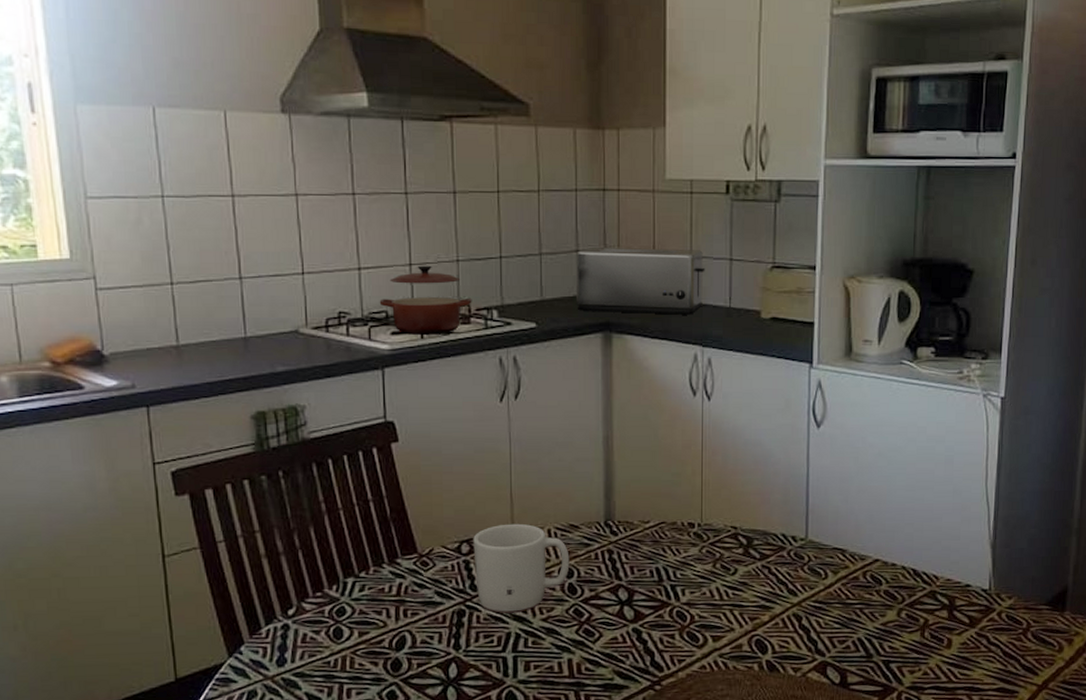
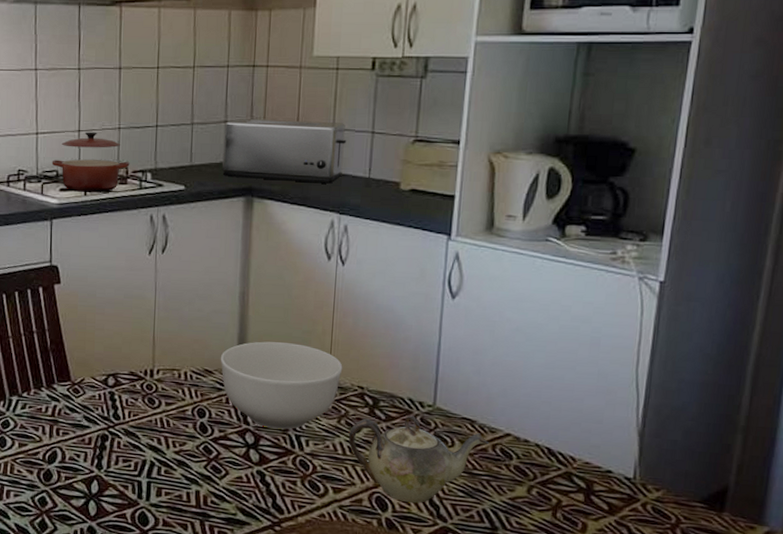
mug: present [473,523,570,614] -> none [118,363,203,444]
bowl: none [586,487,715,581] -> present [220,341,343,430]
teapot: none [725,551,860,642] -> present [349,415,489,504]

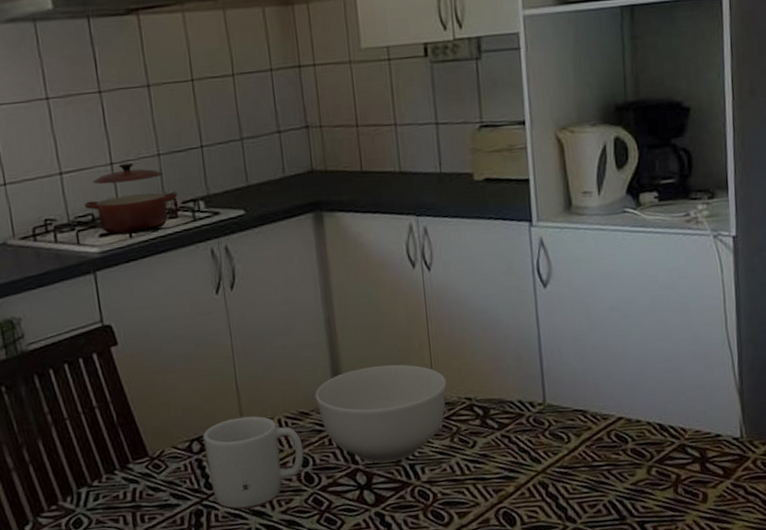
mug: none [118,363,203,444] -> present [203,415,304,510]
toaster: present [222,118,347,184] -> none [277,117,412,194]
teapot: present [349,415,489,504] -> none [464,418,603,512]

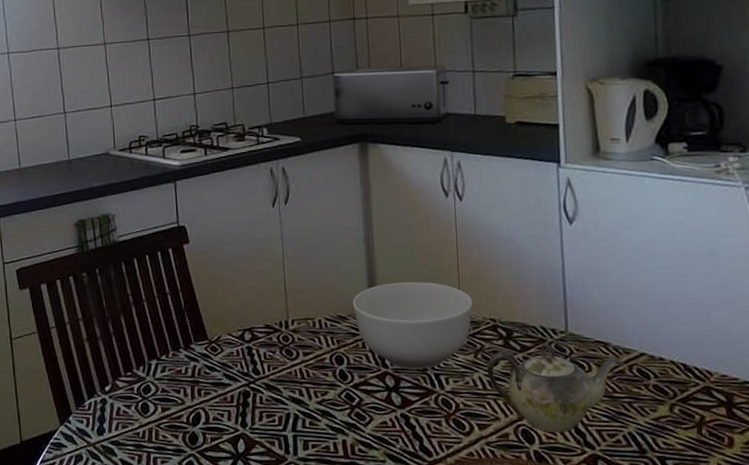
saucepan: present [84,162,178,235] -> none [170,93,246,152]
mug: present [203,415,304,510] -> none [254,314,340,396]
toaster: none [277,117,412,194] -> present [331,64,450,126]
teapot: none [464,418,603,512] -> present [487,344,625,433]

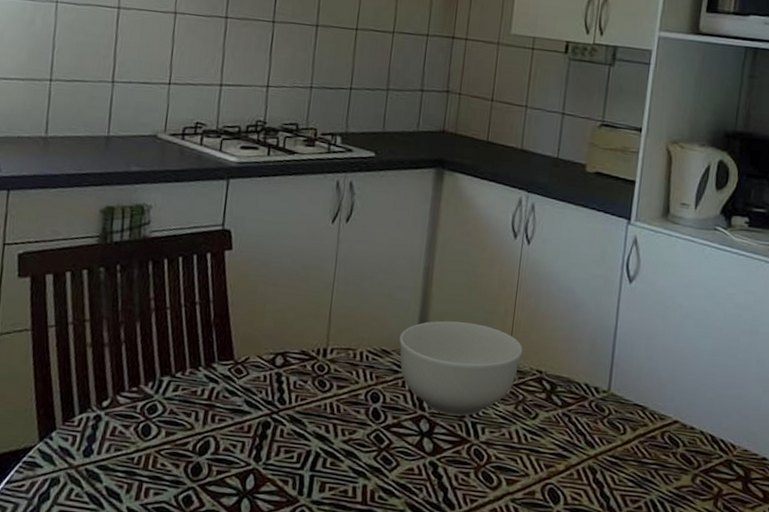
toaster: present [331,64,450,126] -> none [415,88,538,161]
teapot: present [487,344,625,433] -> none [525,401,658,495]

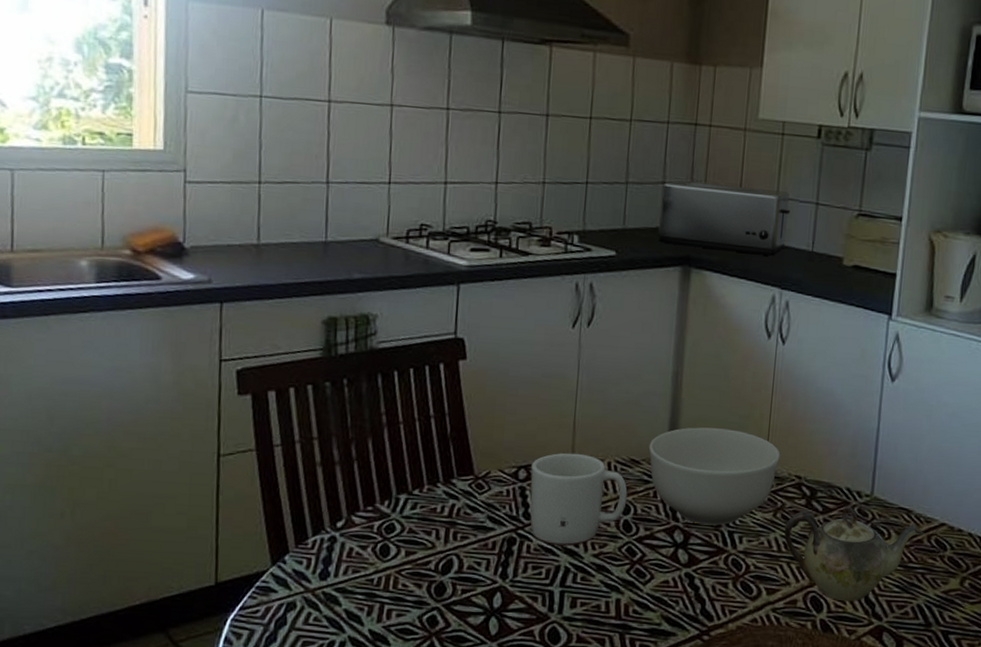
mug: none [284,341,378,432] -> present [530,452,628,546]
toaster: none [415,88,538,161] -> present [658,179,791,256]
teapot: none [525,401,658,495] -> present [784,506,924,602]

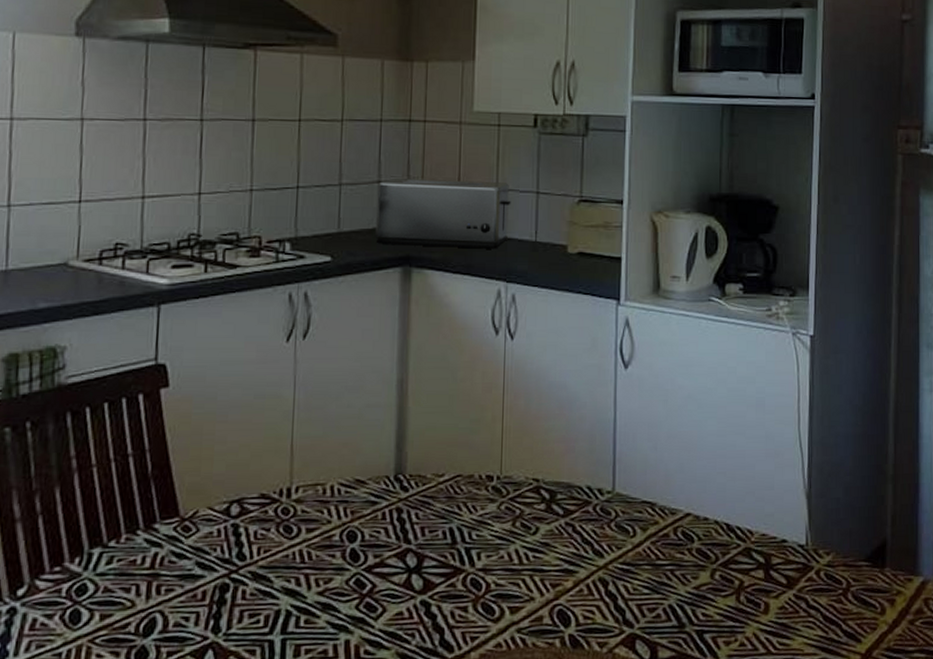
mug: present [530,452,628,546] -> none [244,479,354,587]
bowl: present [648,427,781,526] -> none [374,436,516,545]
teapot: present [784,506,924,602] -> none [525,506,670,612]

